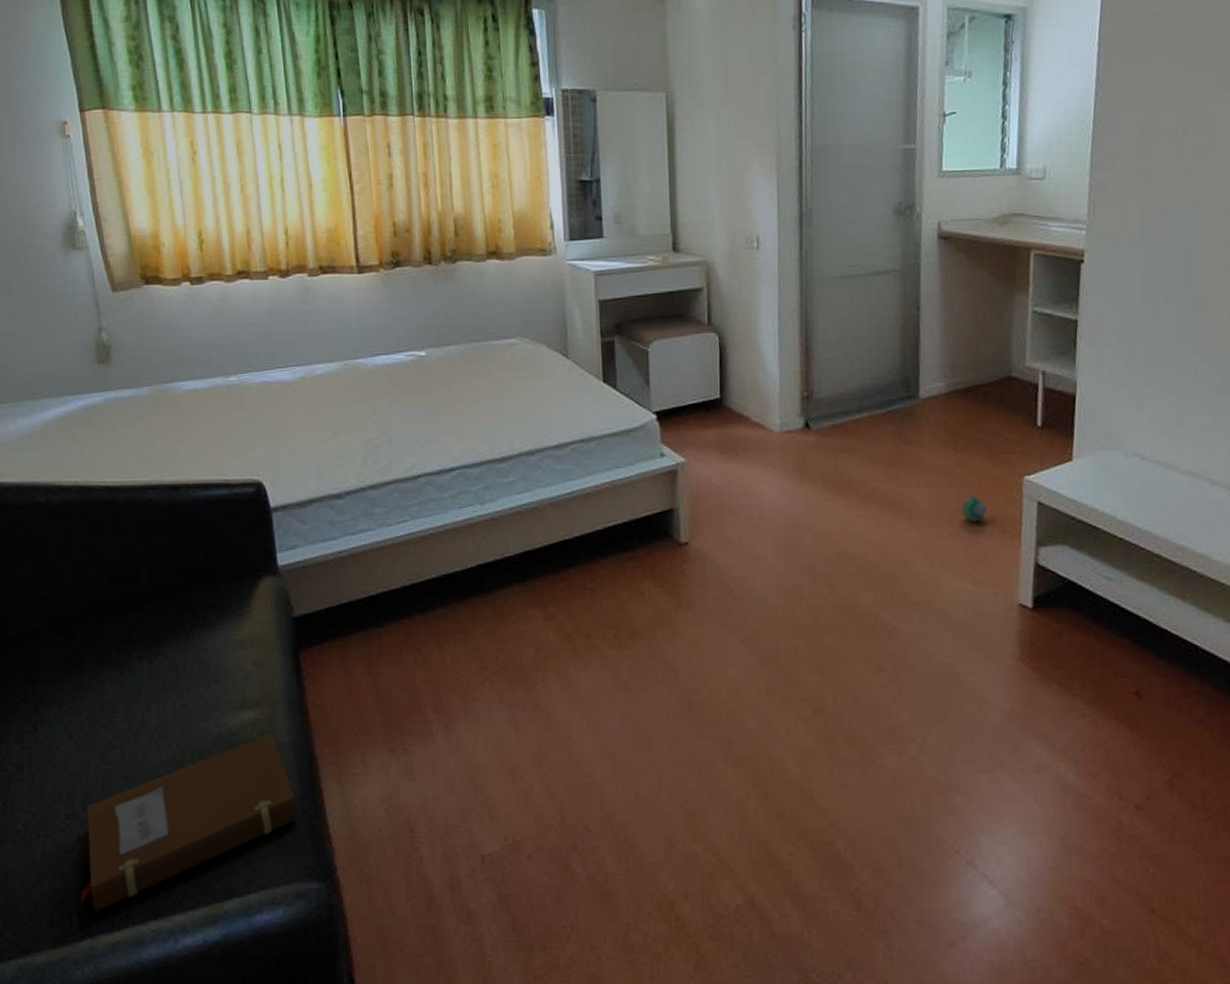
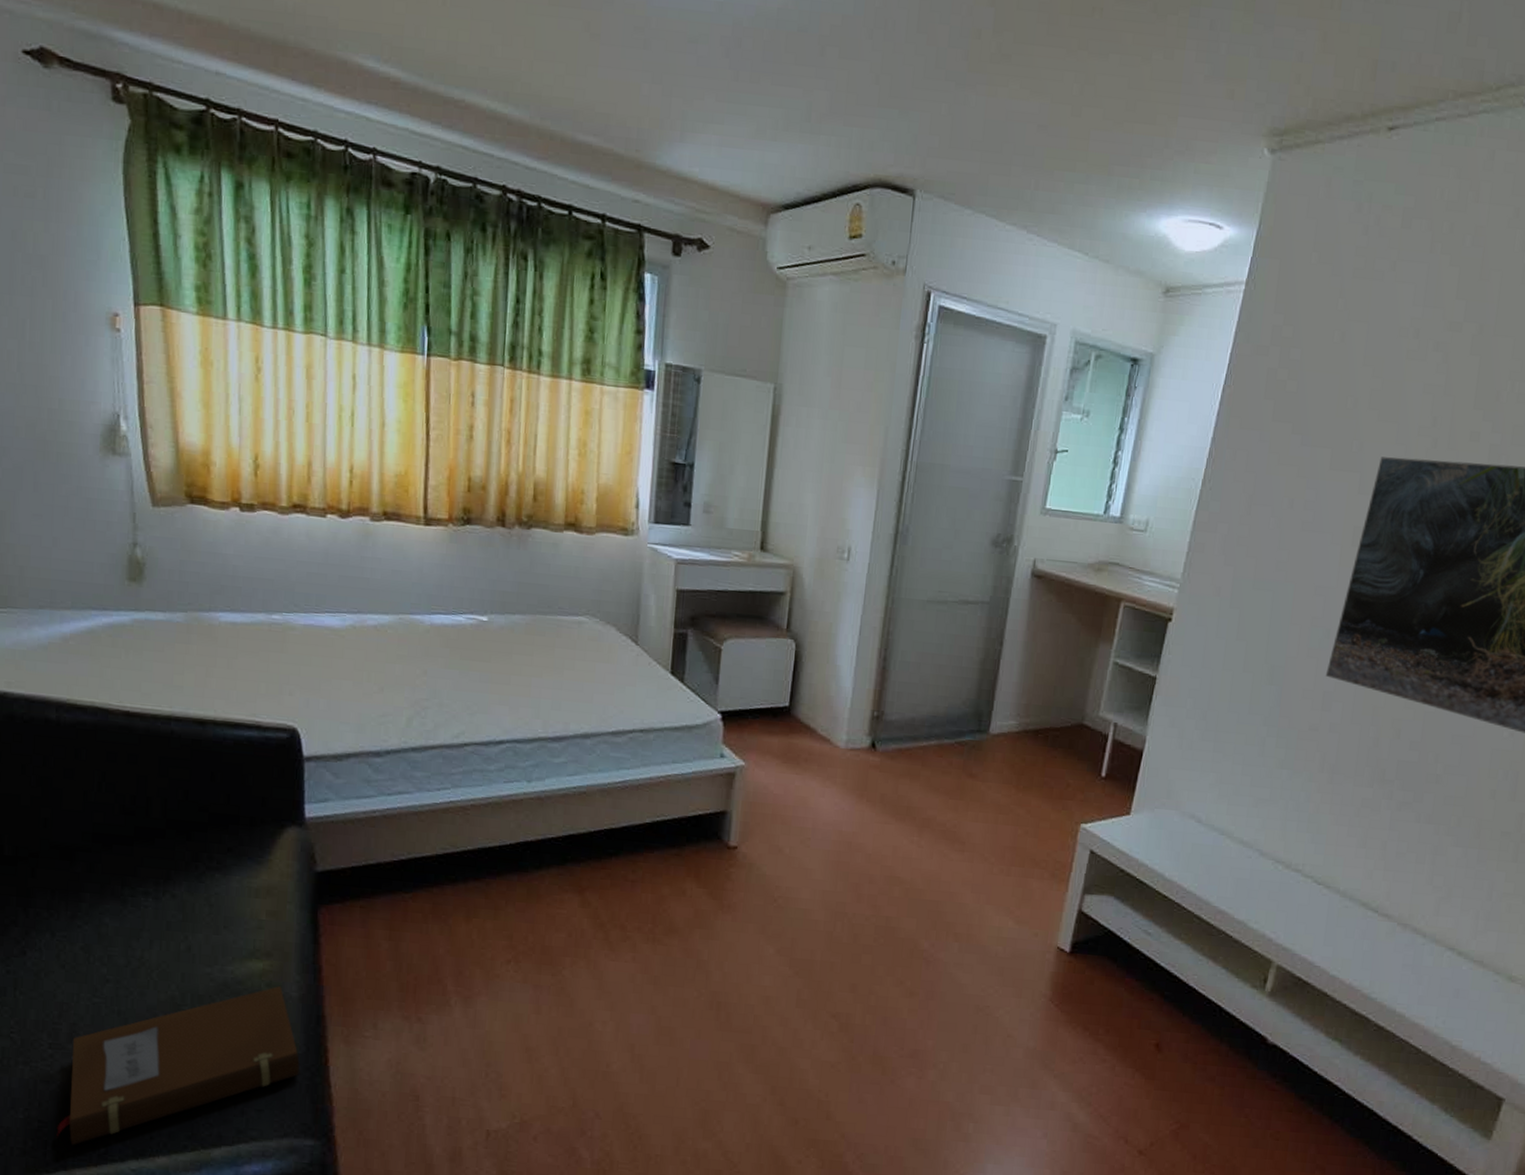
ball: present [954,496,995,521] -> none [1007,836,1049,862]

